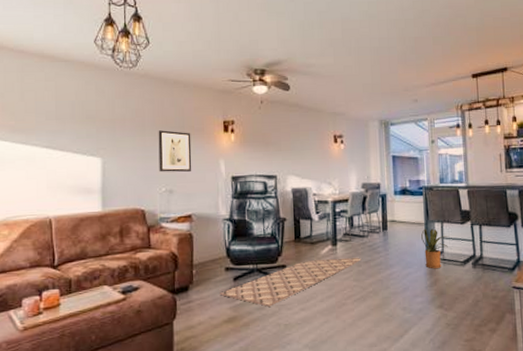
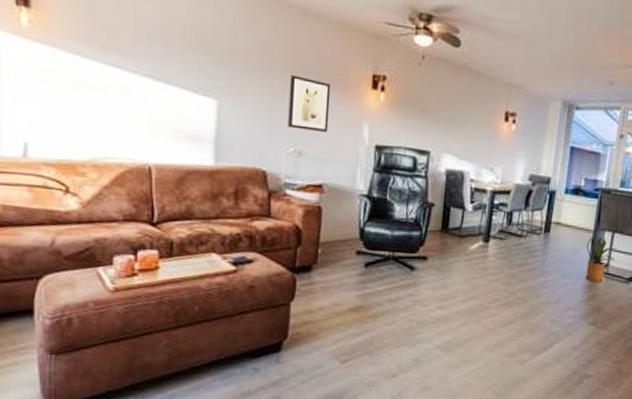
rug: present [219,257,361,307] -> none [347,255,515,300]

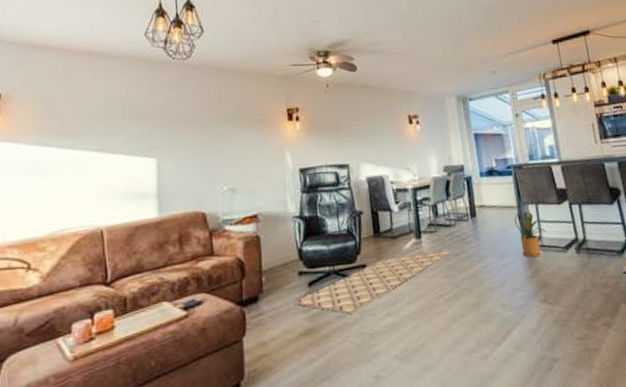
wall art: present [288,75,331,133] -> none [216,123,256,170]
rug: none [347,255,515,300] -> present [293,250,450,314]

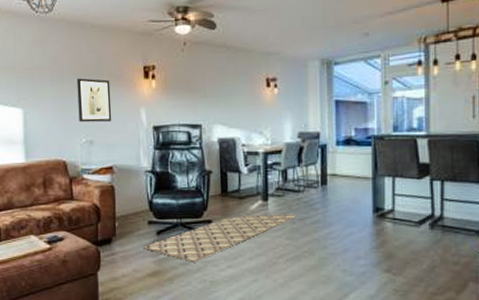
wall art: none [216,123,256,170] -> present [76,78,112,123]
house plant: present [514,211,546,258] -> none [368,183,401,229]

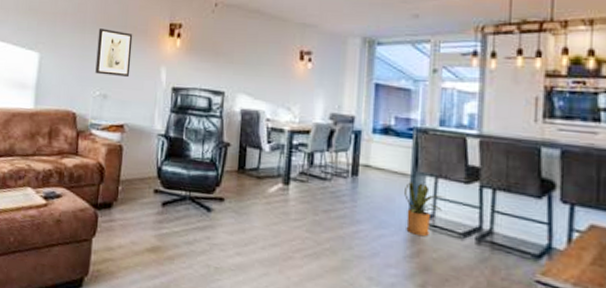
rug: present [143,214,296,262] -> none [145,197,319,243]
house plant: none [368,183,401,229] -> present [404,182,444,237]

